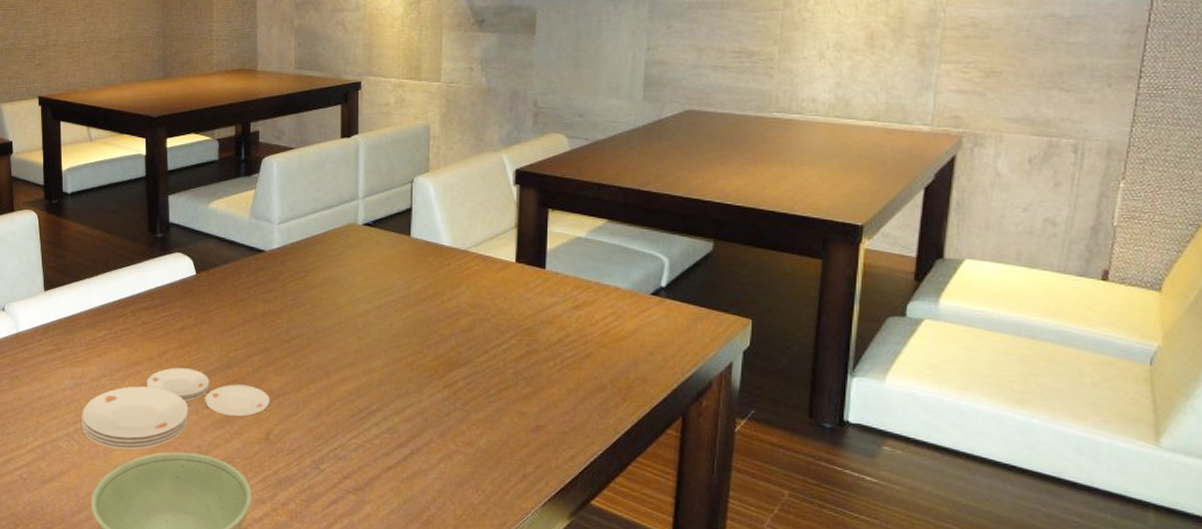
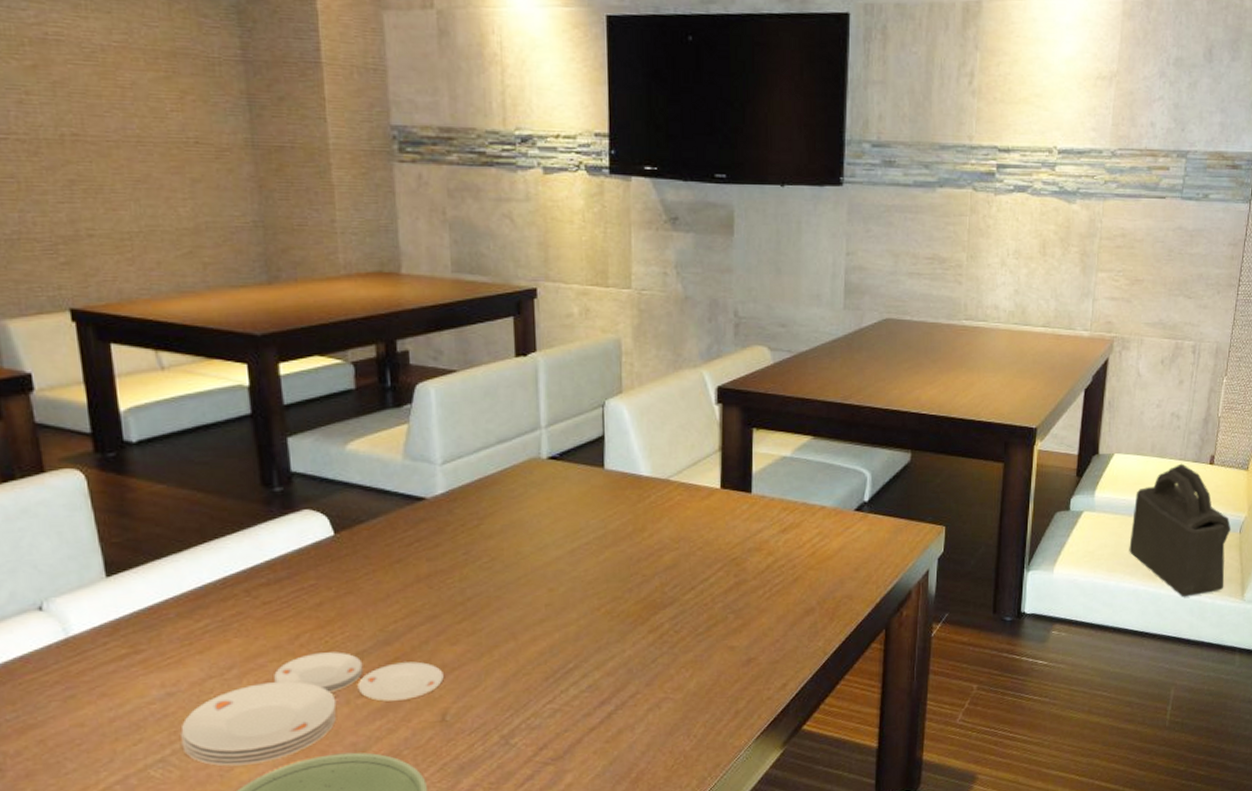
handbag: none [987,276,1137,432] -> present [1129,463,1231,597]

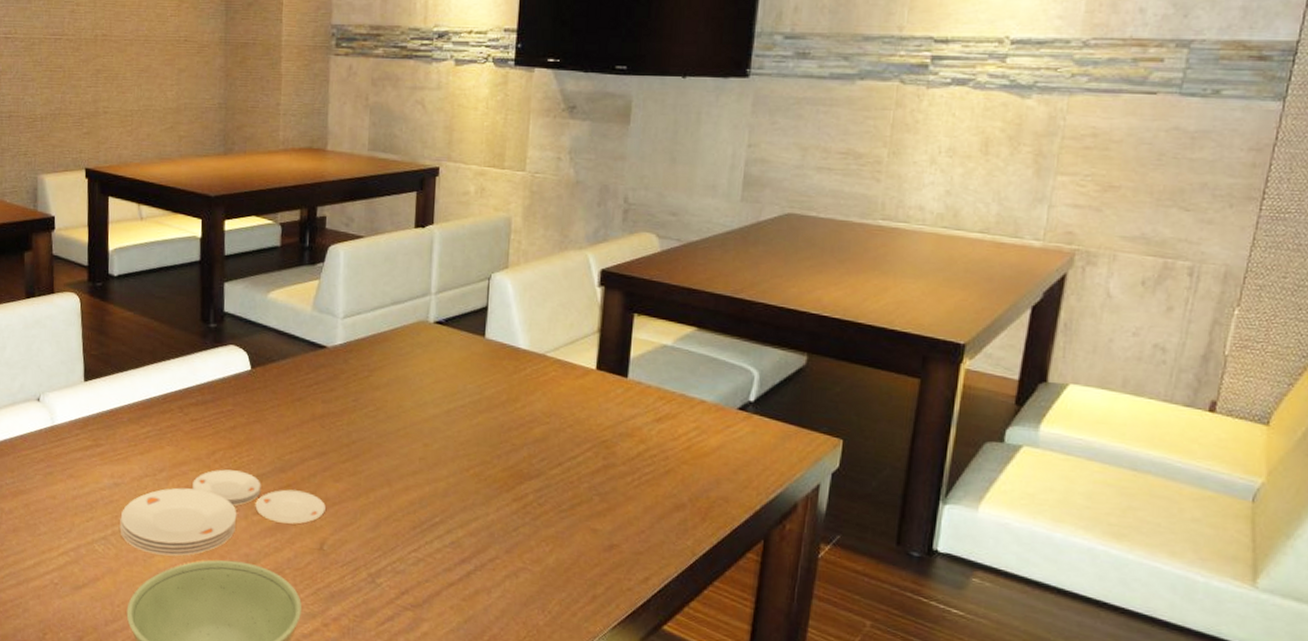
handbag: present [1129,463,1231,597] -> none [1084,405,1240,570]

